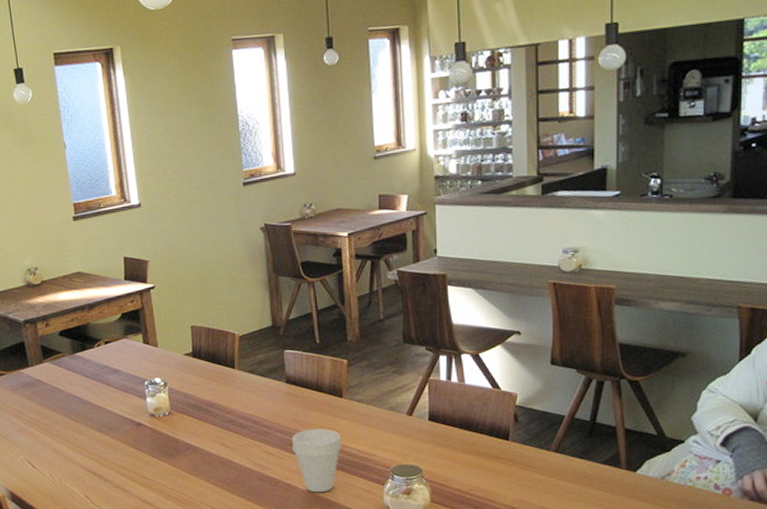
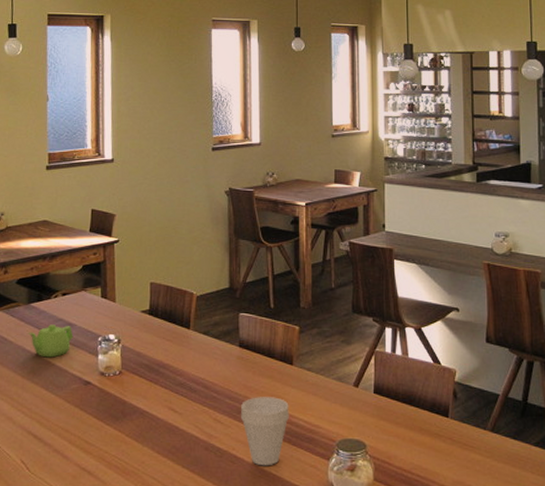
teapot: none [77,372,121,403] -> present [29,324,74,358]

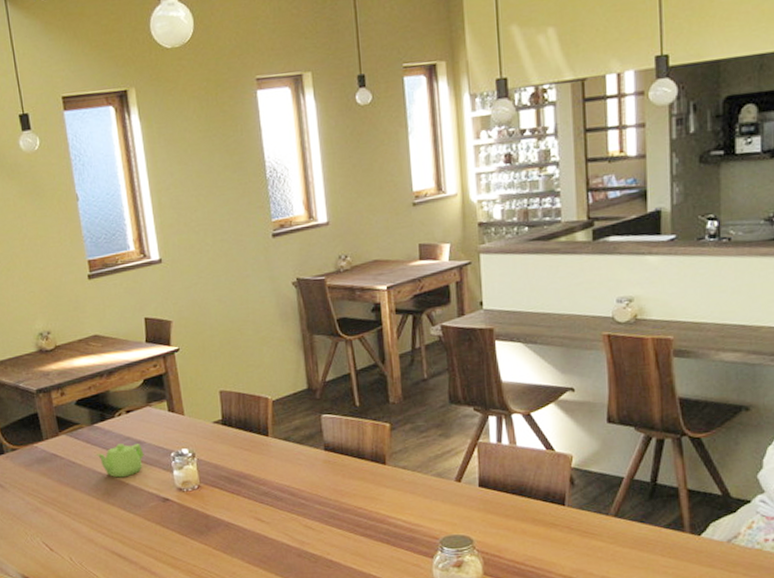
cup: present [241,397,289,466] -> none [332,499,386,569]

